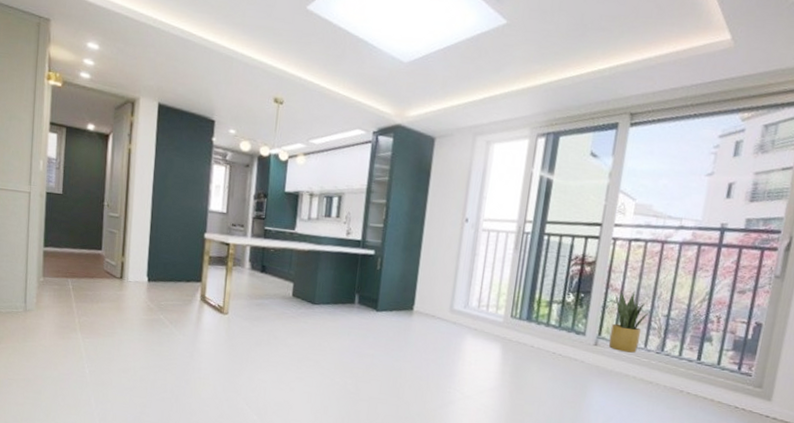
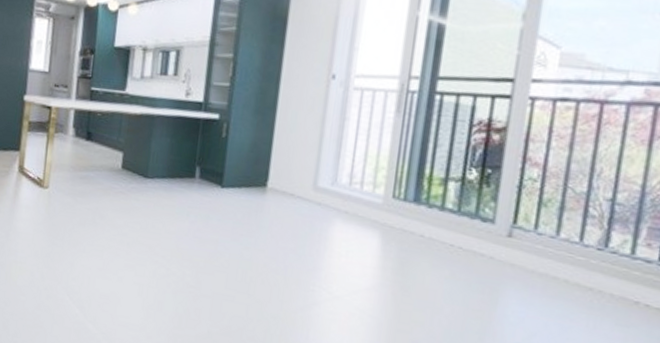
planter: present [608,290,650,353] -> none [527,166,586,249]

